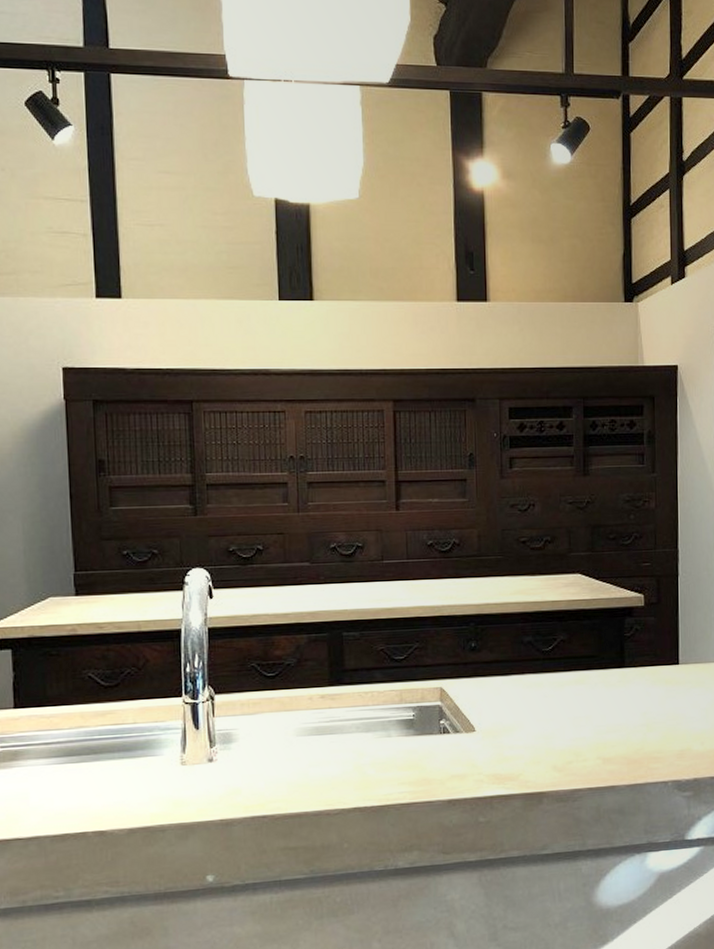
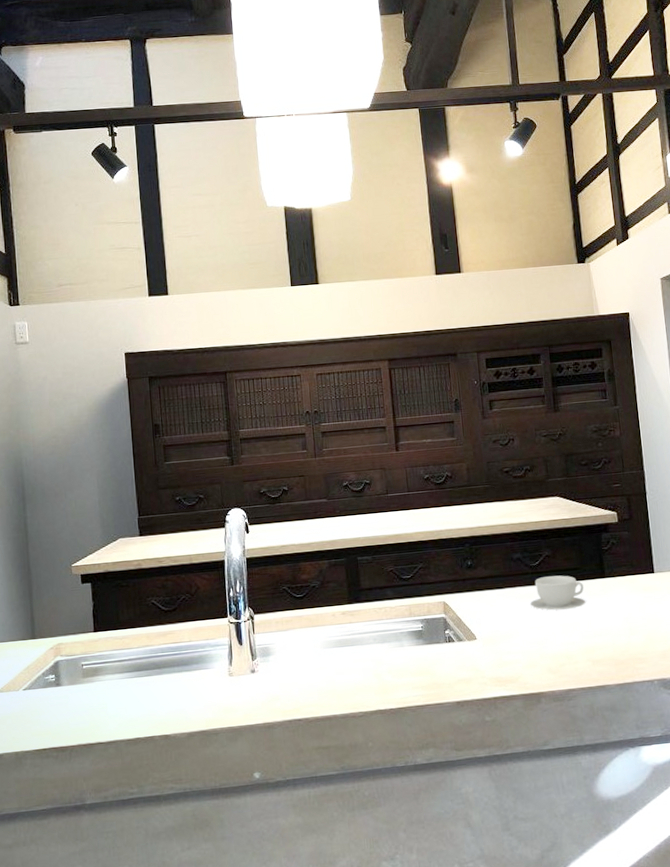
teacup: none [538,663,601,702] -> present [530,575,586,611]

